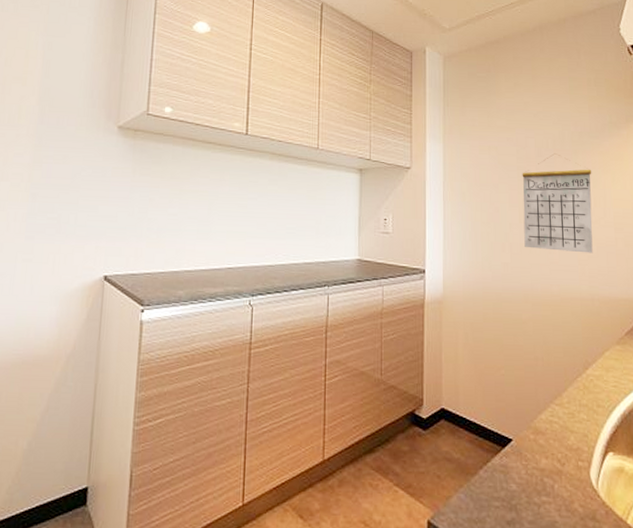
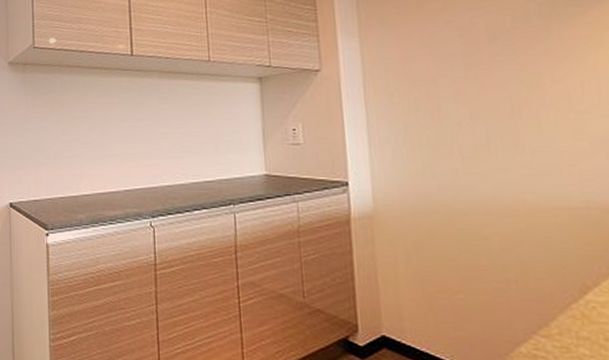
calendar: present [522,153,593,253] -> none [469,32,584,152]

